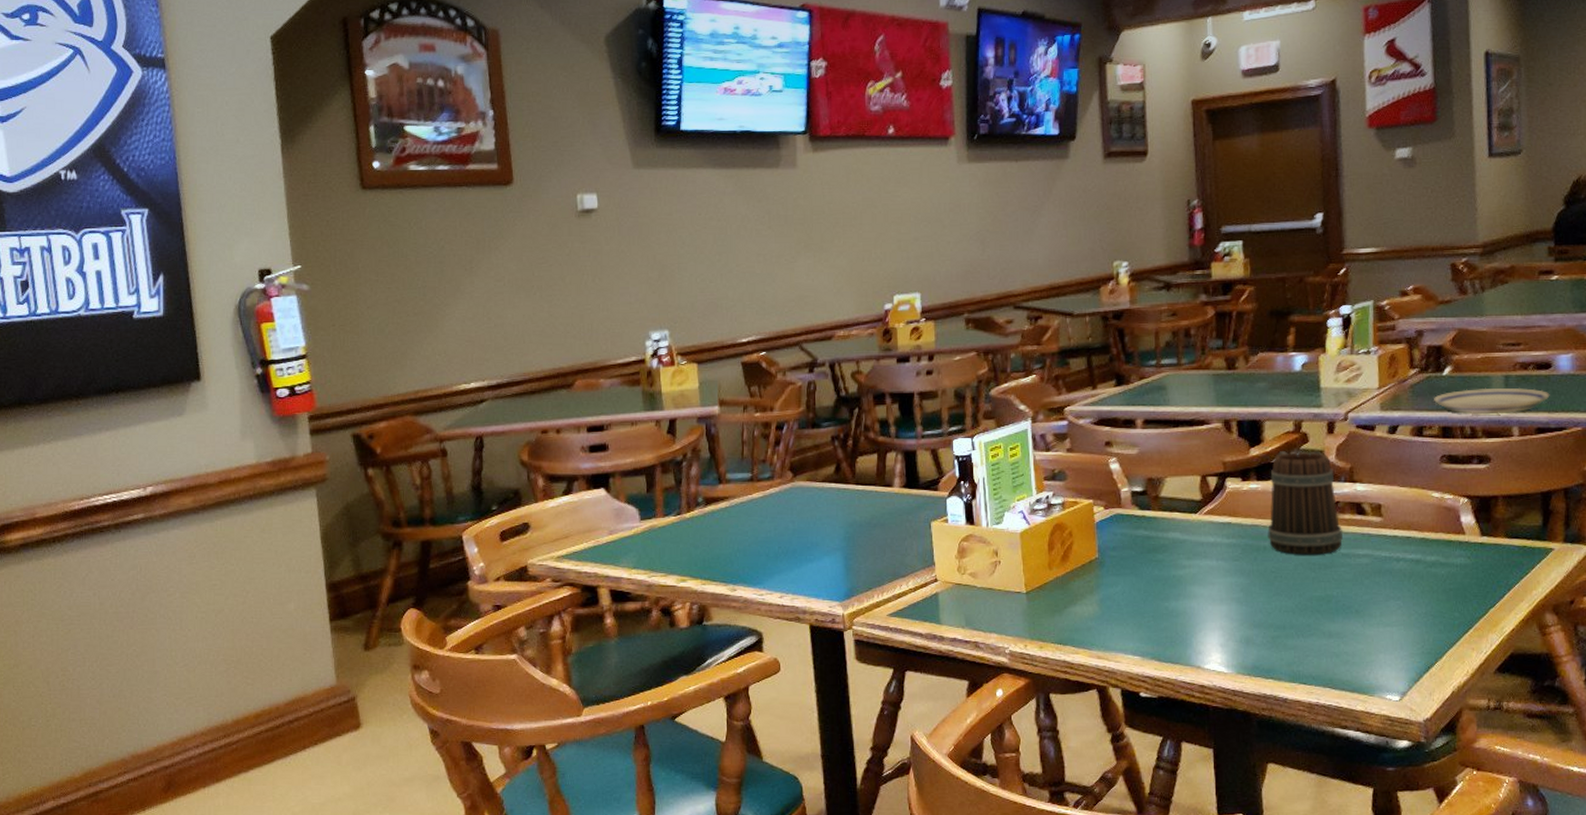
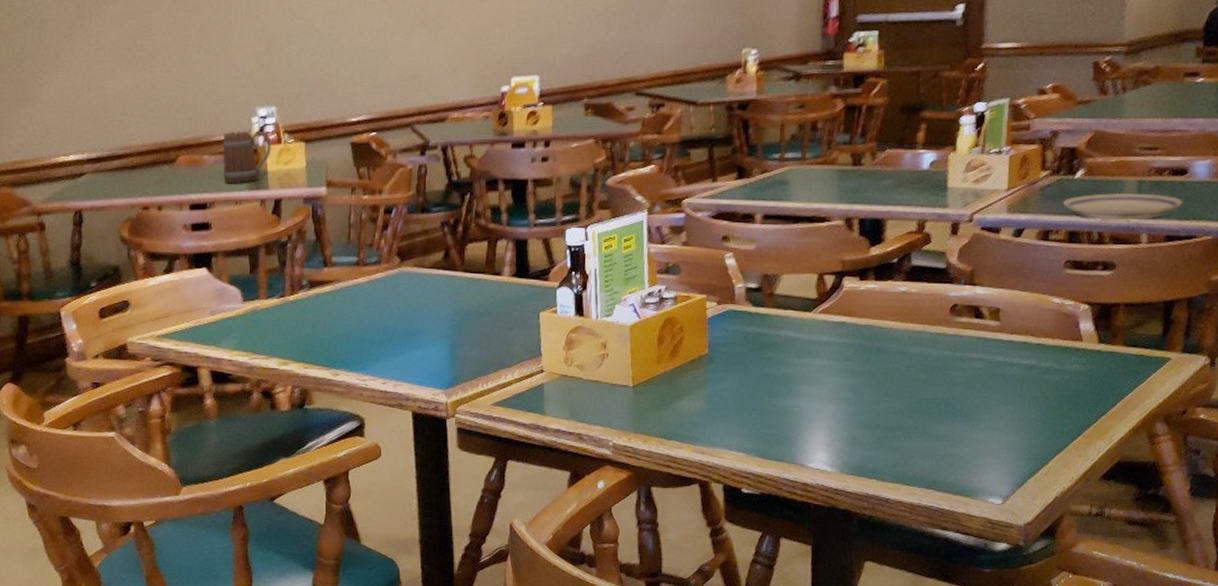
beer mug: none [618,353,665,406] -> present [222,130,271,184]
beer mug: present [1267,451,1344,555] -> none [882,251,959,357]

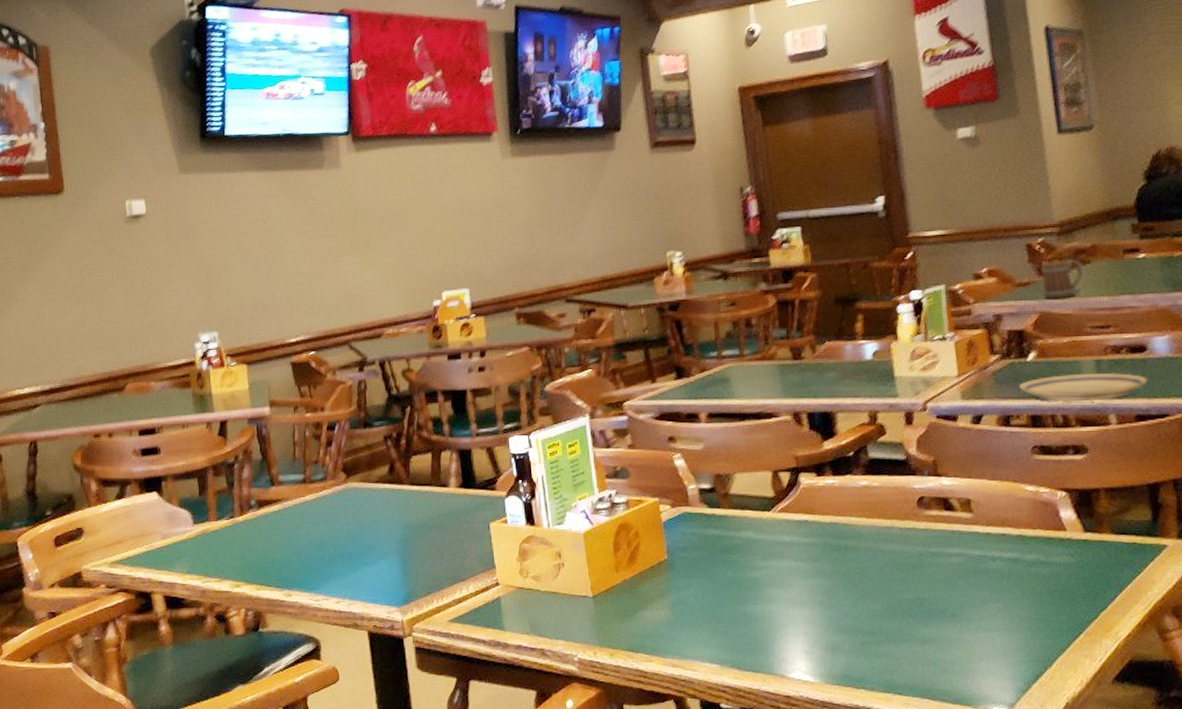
beer mug: present [222,130,271,184] -> none [168,356,215,408]
beer mug: none [1100,80,1143,120] -> present [1041,260,1084,301]

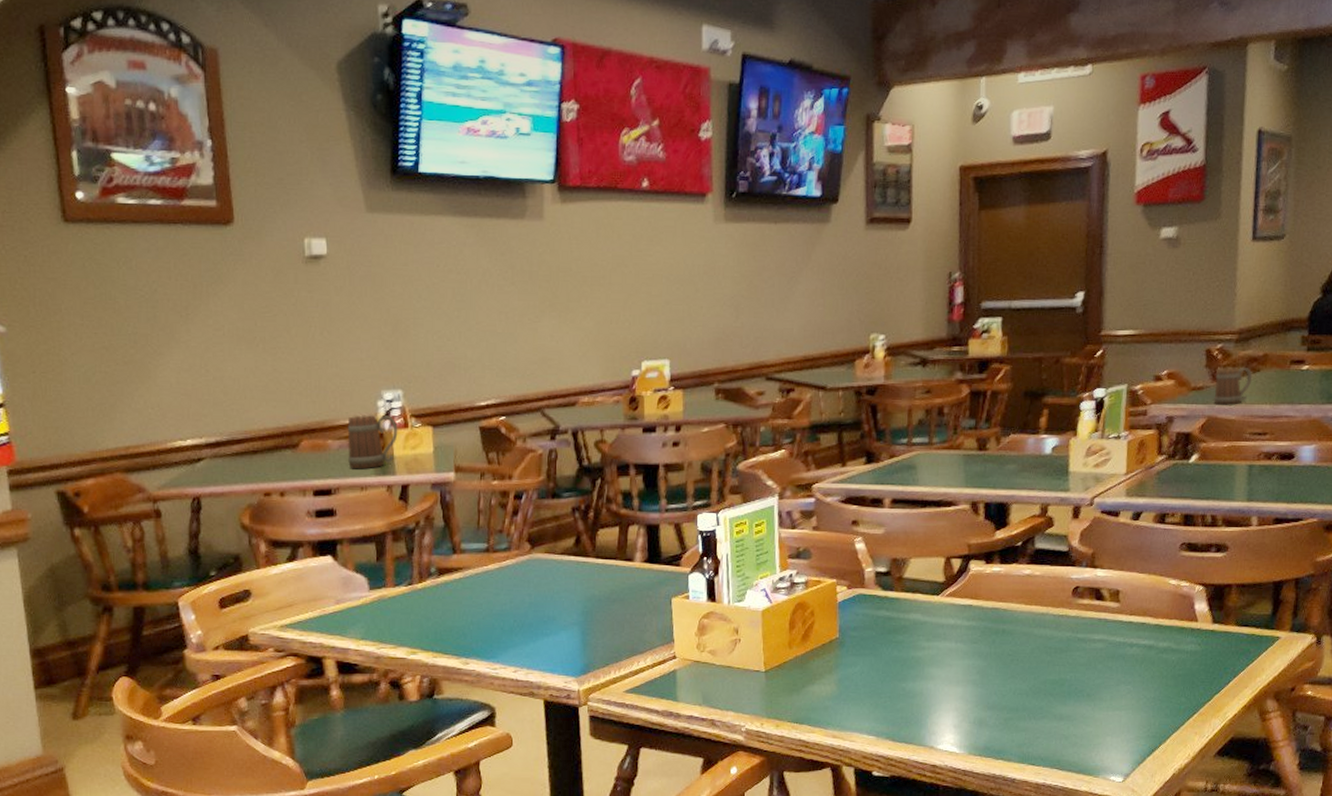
beer mug: none [168,356,215,408] -> present [347,414,398,469]
plate: present [1019,373,1148,402] -> none [1178,476,1290,504]

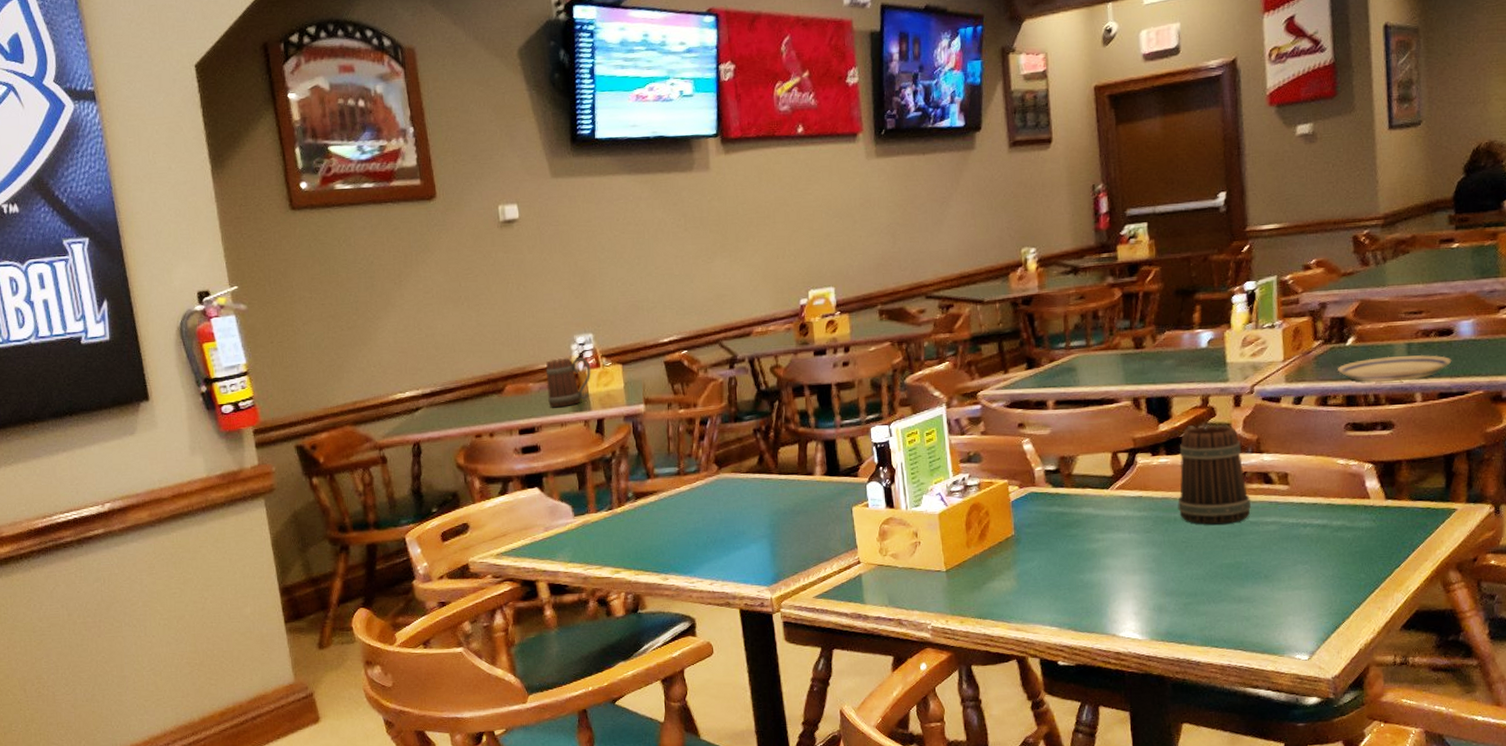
beer mug: none [1007,535,1081,639] -> present [1178,424,1252,525]
plate: none [1178,476,1290,504] -> present [1338,354,1452,383]
beer mug: present [1213,367,1253,406] -> none [1364,250,1403,289]

